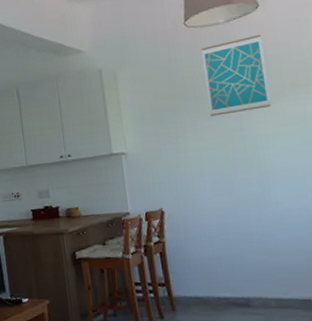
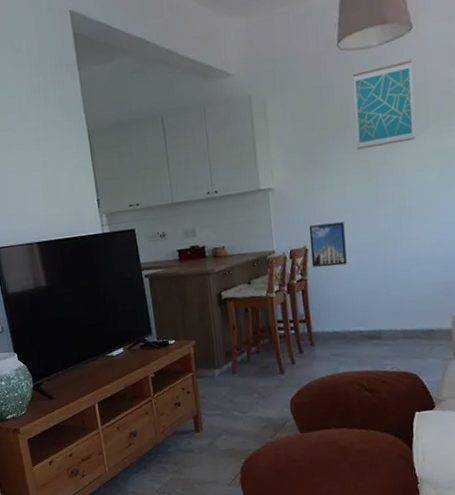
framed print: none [164,185,207,230] -> present [309,222,347,267]

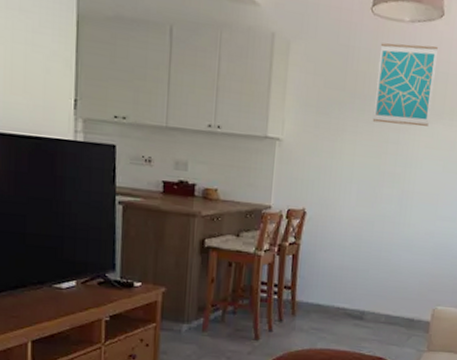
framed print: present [309,222,347,267] -> none [307,188,347,237]

